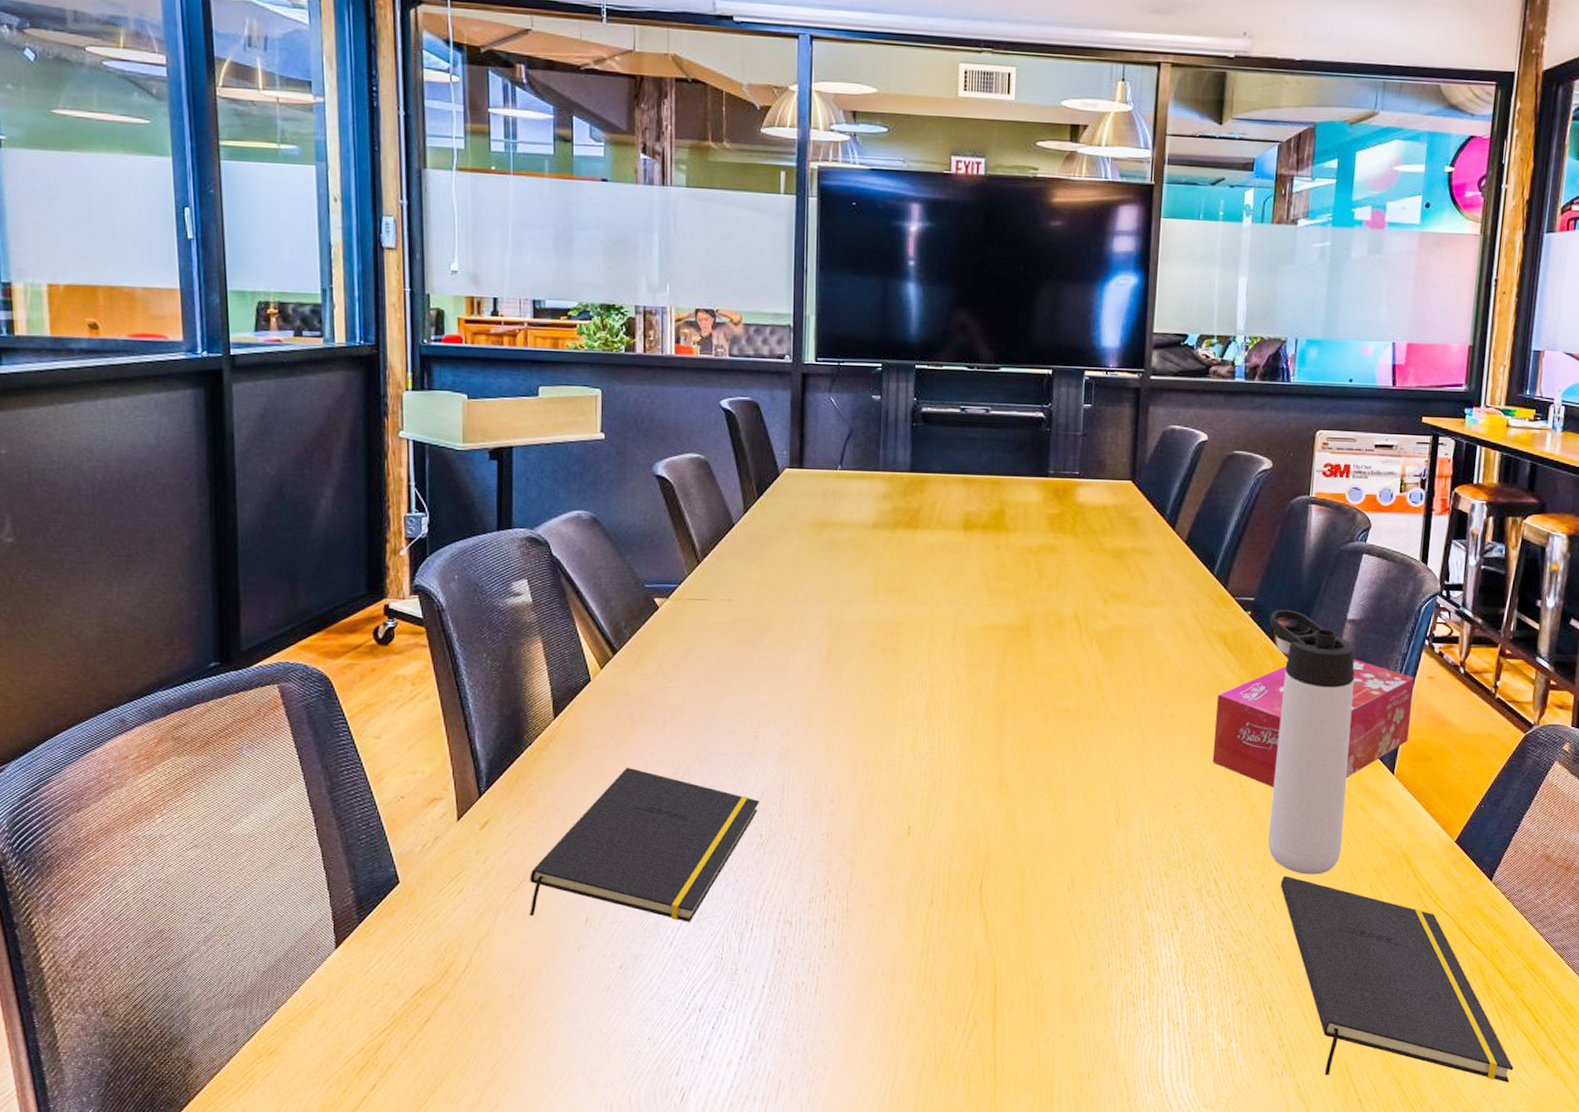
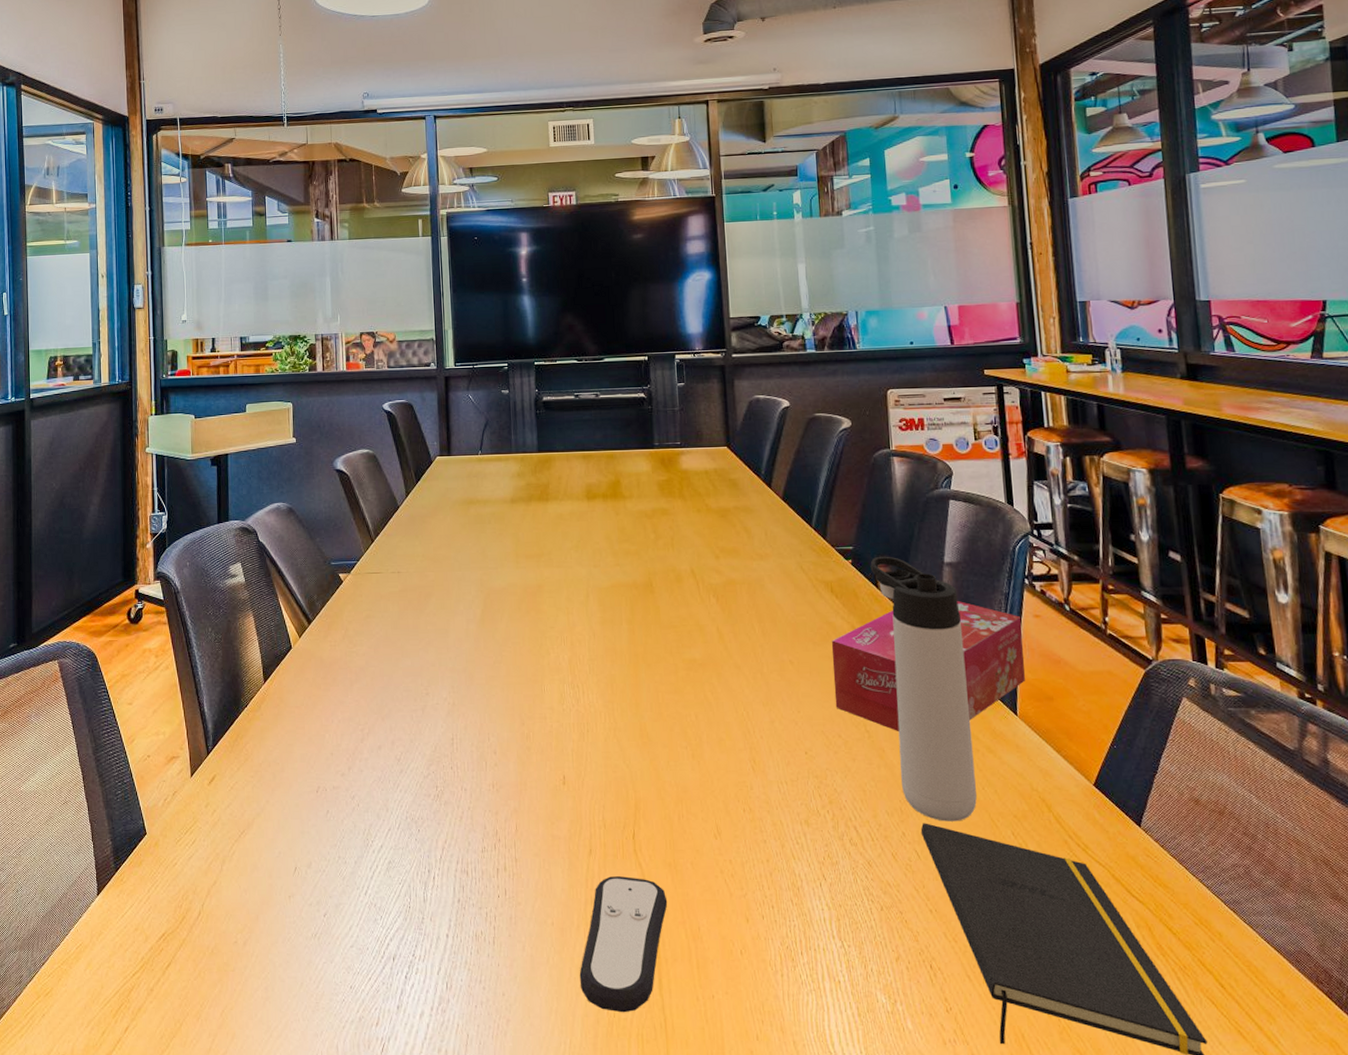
notepad: present [529,767,759,922] -> none [248,725,433,871]
remote control: none [907,927,1010,1057] -> present [579,876,668,1013]

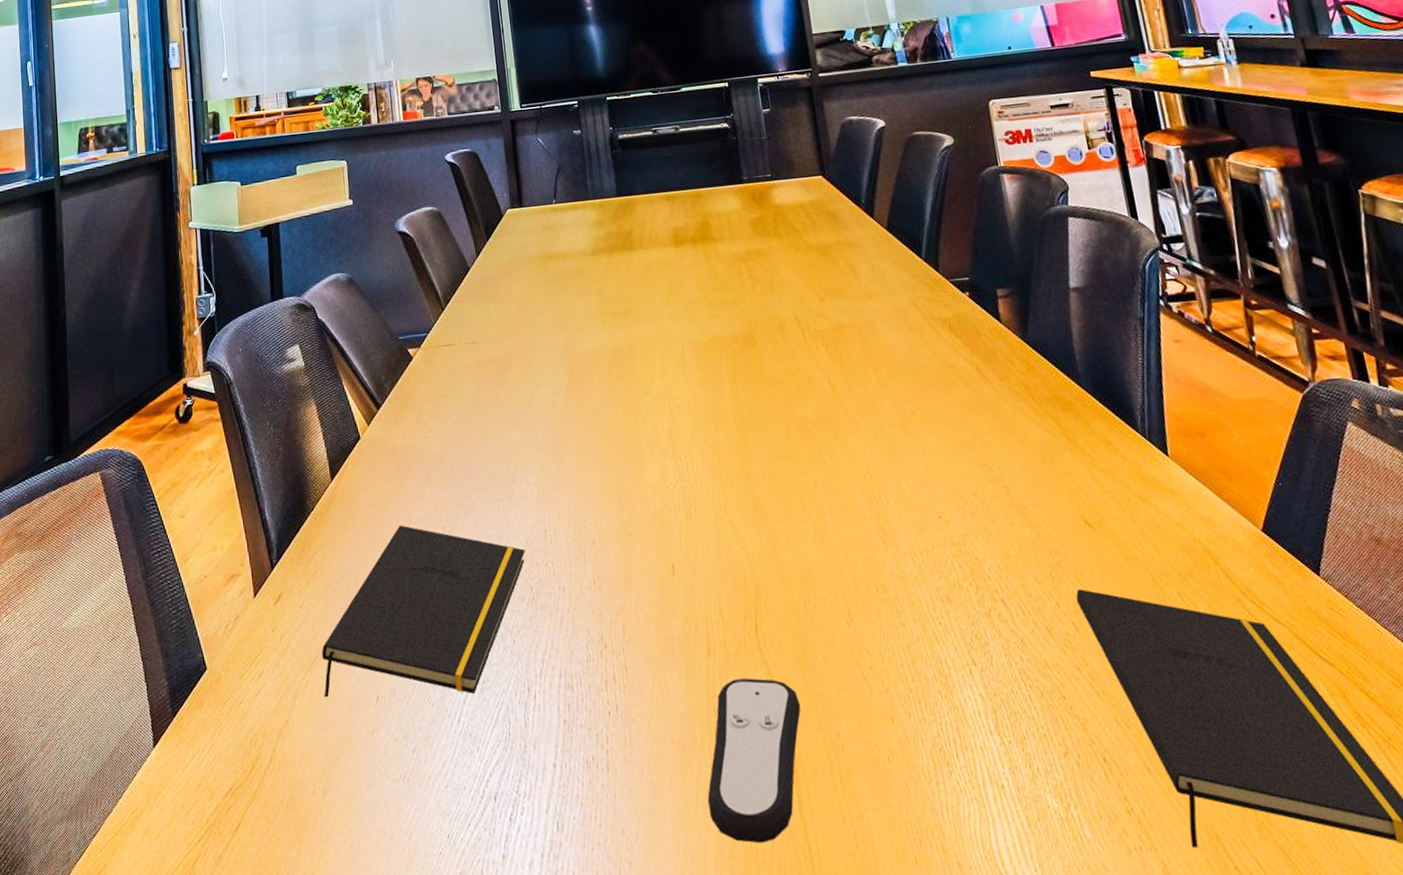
notepad: none [248,725,433,871] -> present [322,525,525,698]
tissue box: present [831,601,1025,731] -> none [955,330,1173,484]
thermos bottle: present [870,556,977,821] -> none [989,285,1135,586]

